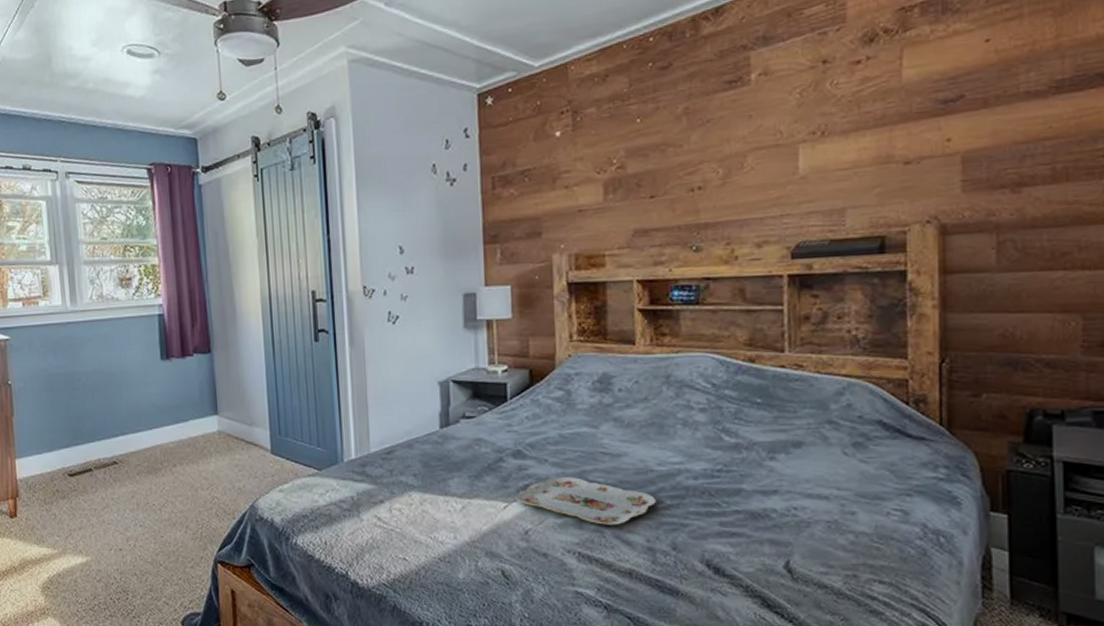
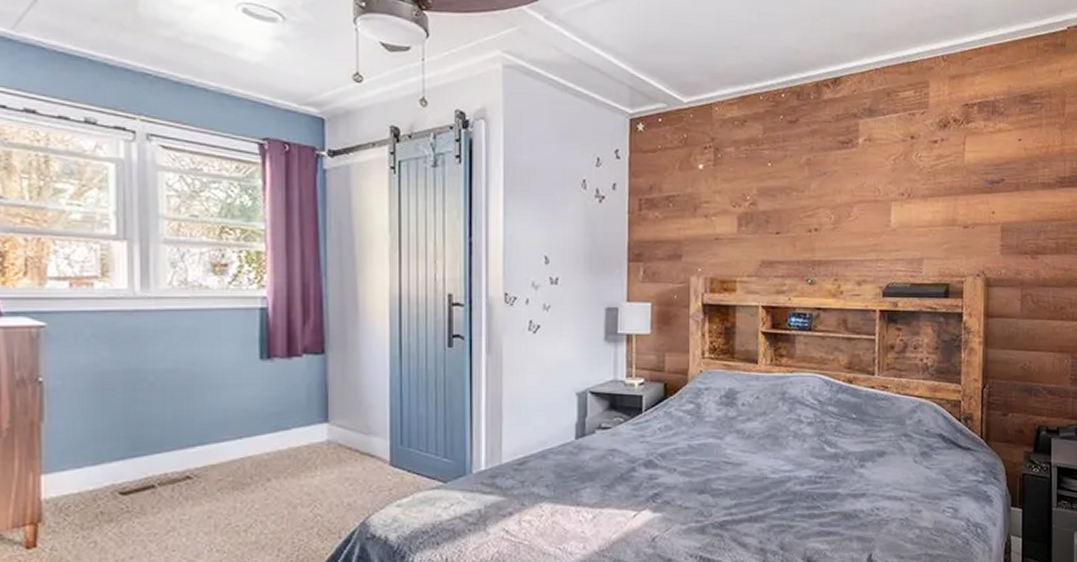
serving tray: present [515,477,656,525] -> none [645,485,769,529]

